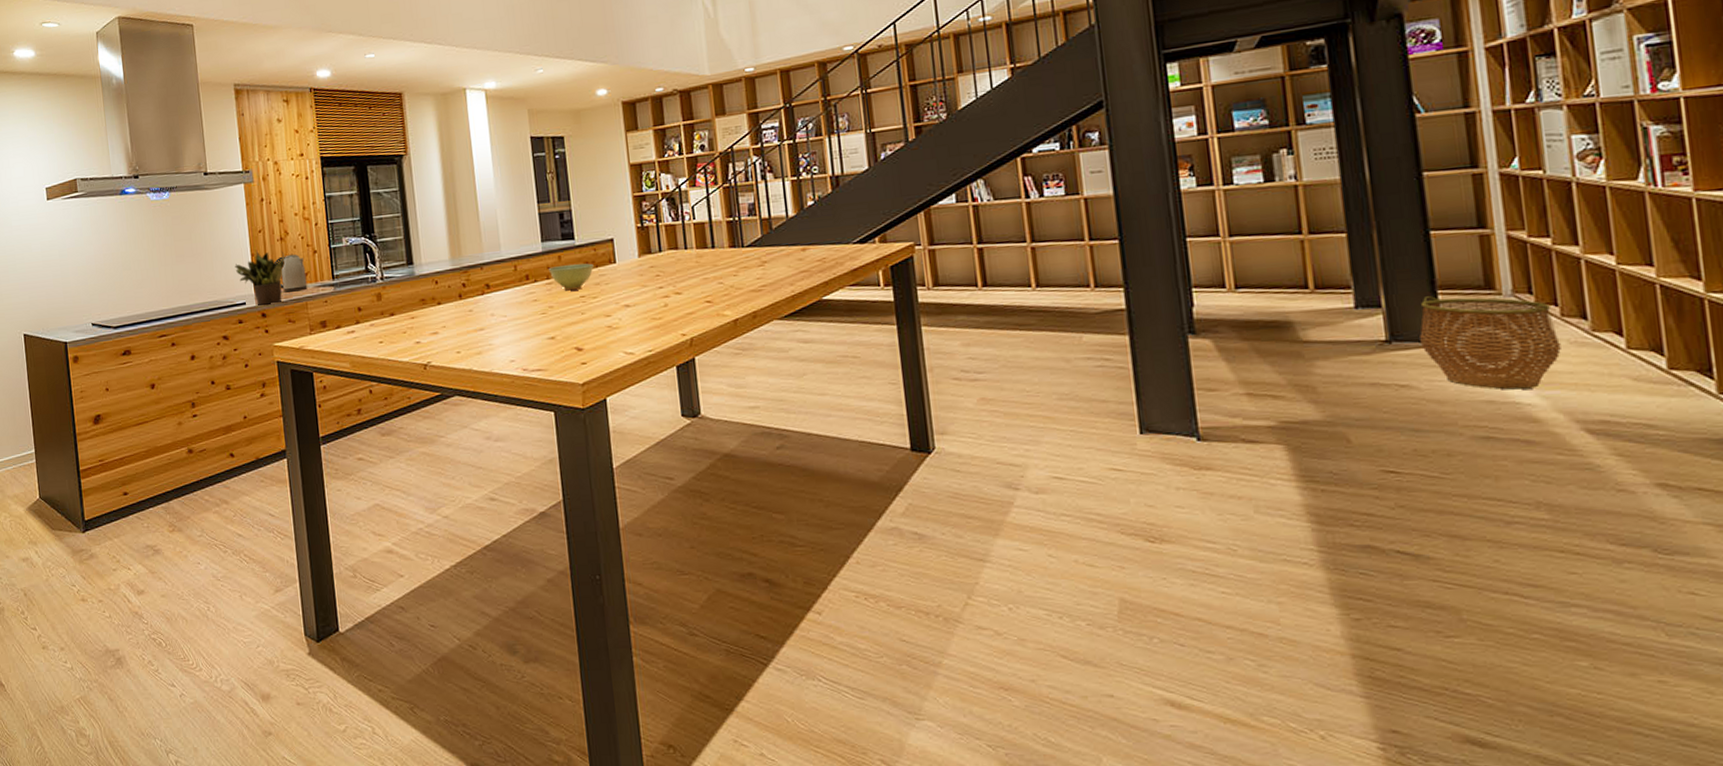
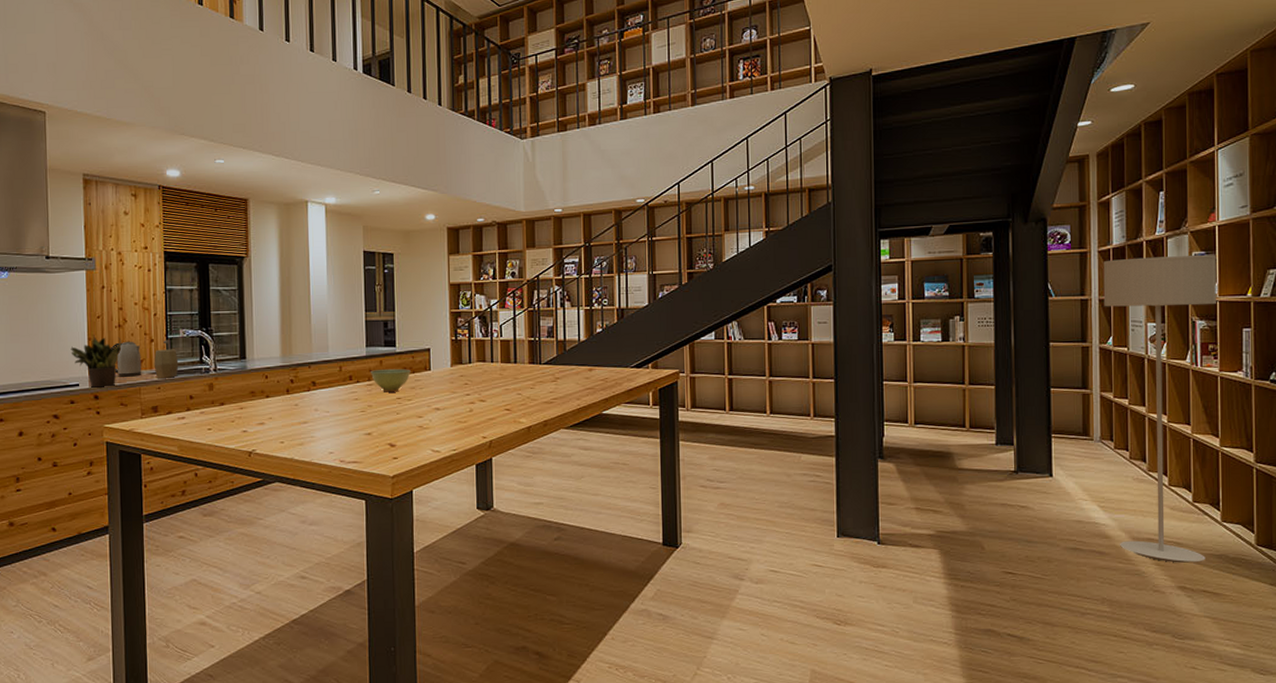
soap dispenser: none [318,250,344,292] -> present [154,340,179,379]
basket: present [1420,296,1561,390] -> none [1037,438,1128,513]
floor lamp: none [1494,36,1697,452] -> present [1103,255,1217,563]

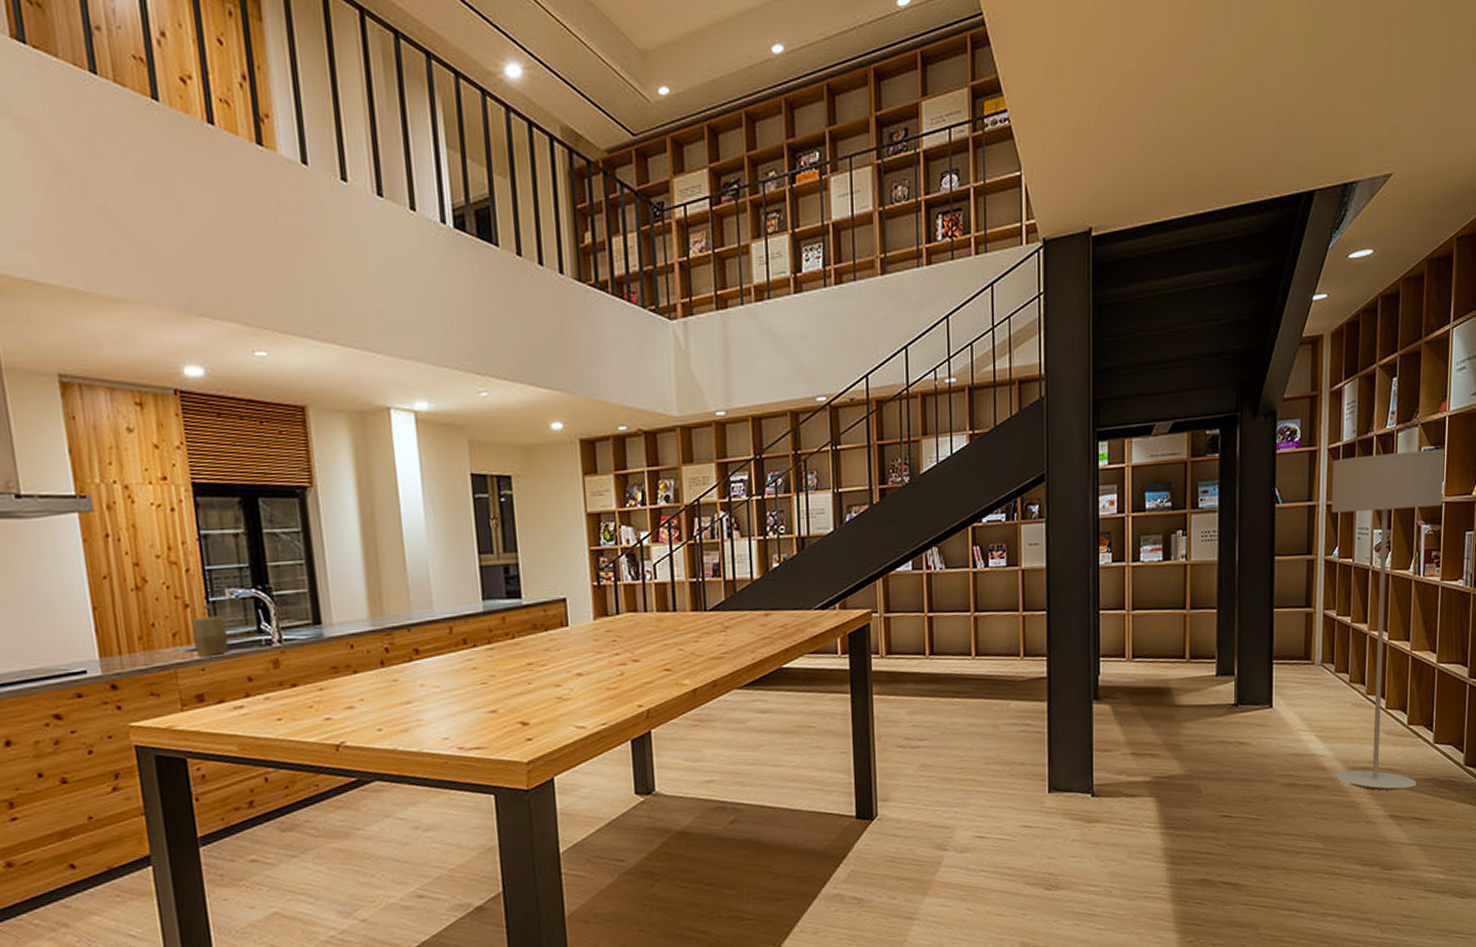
potted plant: present [70,335,122,388] -> none [68,602,144,674]
kettle: present [111,341,142,377] -> none [128,608,177,658]
bowl: present [370,369,411,392] -> none [490,626,543,658]

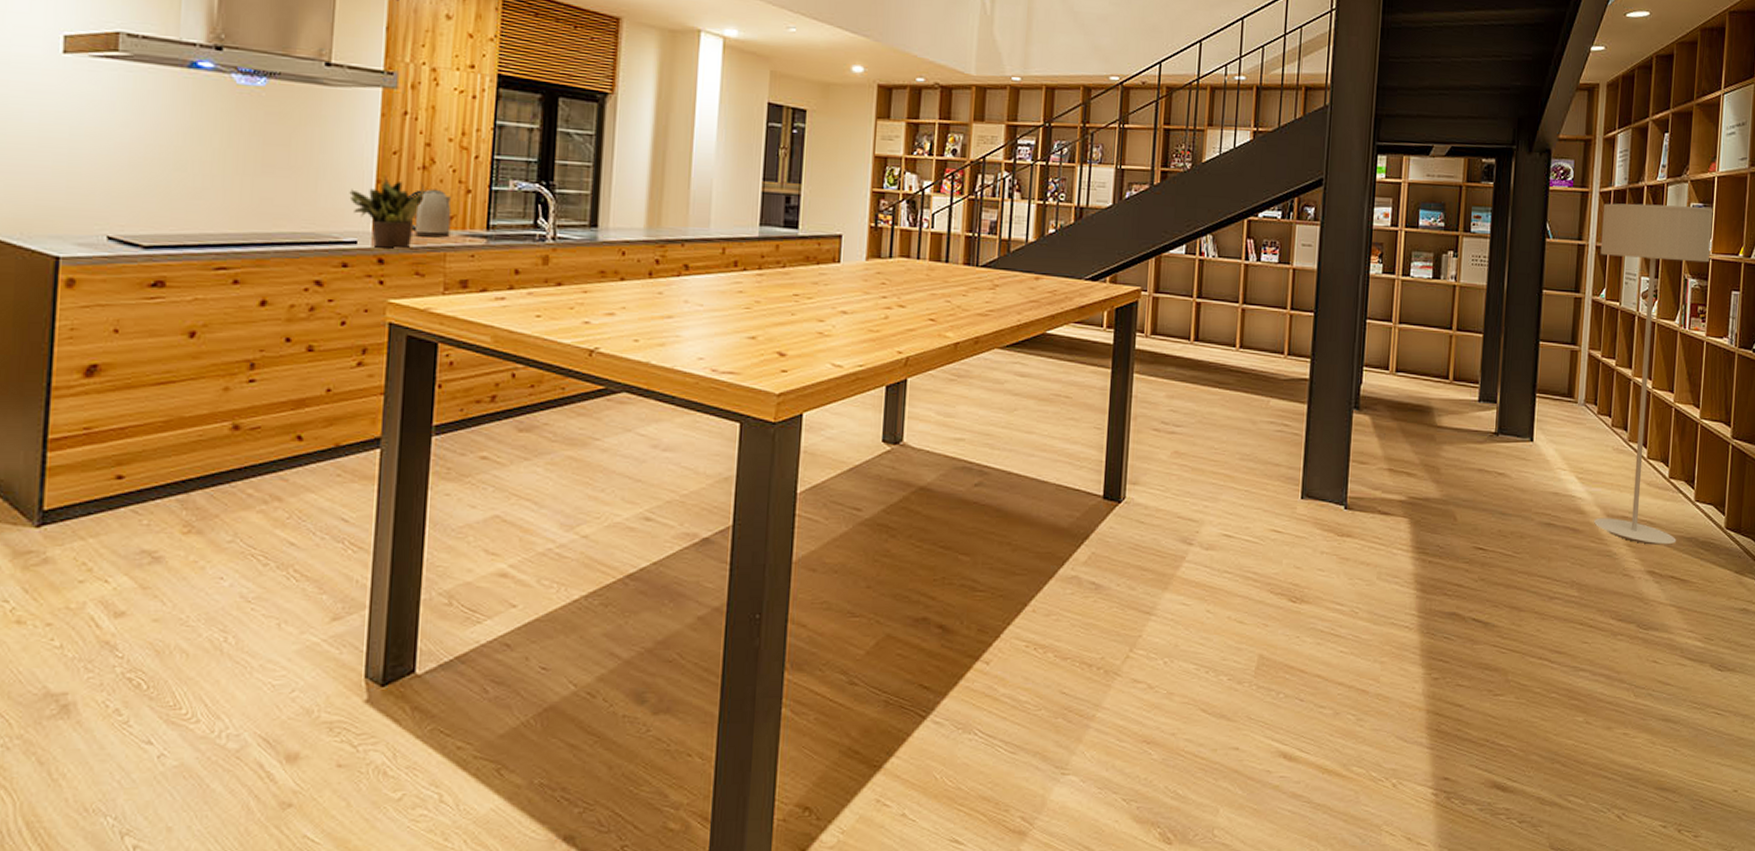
potted plant: none [68,602,144,674] -> present [349,176,425,249]
kettle: none [128,608,177,658] -> present [409,189,452,238]
soap dispenser: present [191,603,229,658] -> none [468,192,504,245]

